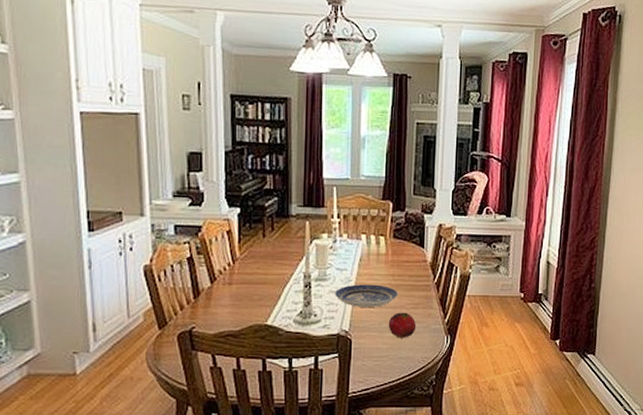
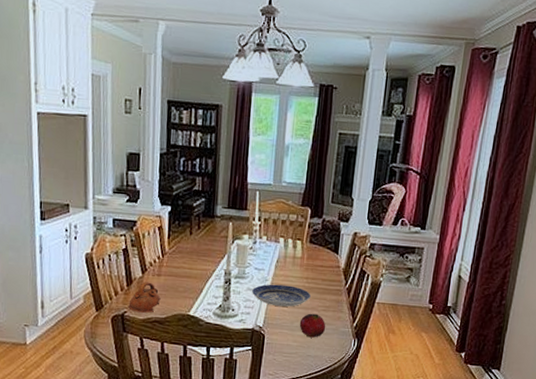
teapot: none [197,292,234,326] -> present [128,282,161,313]

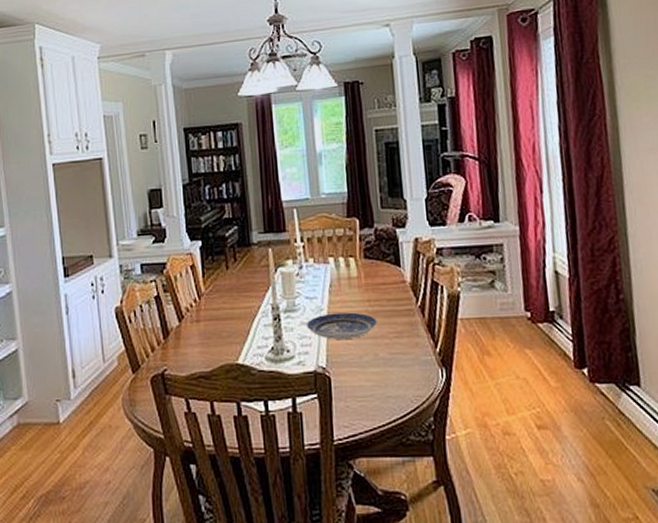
teapot: present [128,282,161,313] -> none [168,330,203,368]
fruit: present [299,313,326,338] -> none [369,342,403,374]

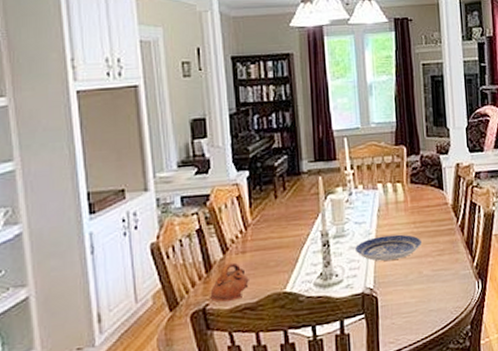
teapot: none [168,330,203,368] -> present [210,262,249,302]

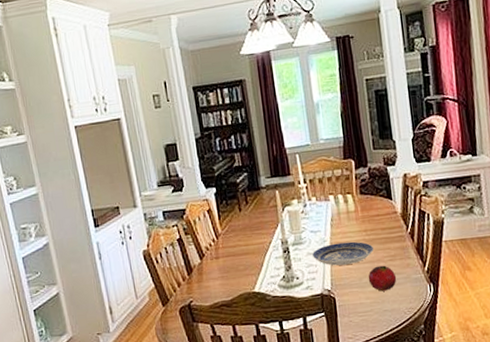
teapot: present [210,262,249,302] -> none [193,266,224,300]
fruit: none [414,260,445,290] -> present [368,265,397,292]

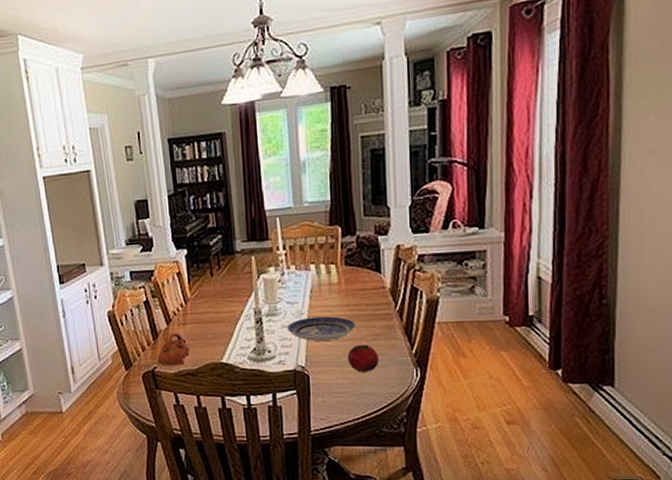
teapot: none [193,266,224,300] -> present [157,333,190,366]

